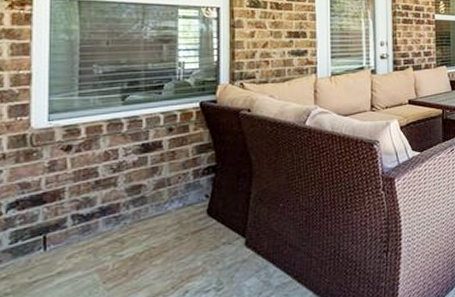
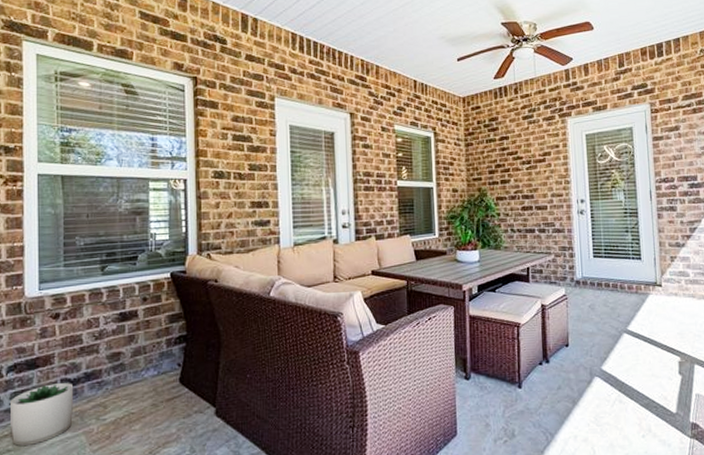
planter: none [10,218,87,288] -> present [10,383,74,446]

